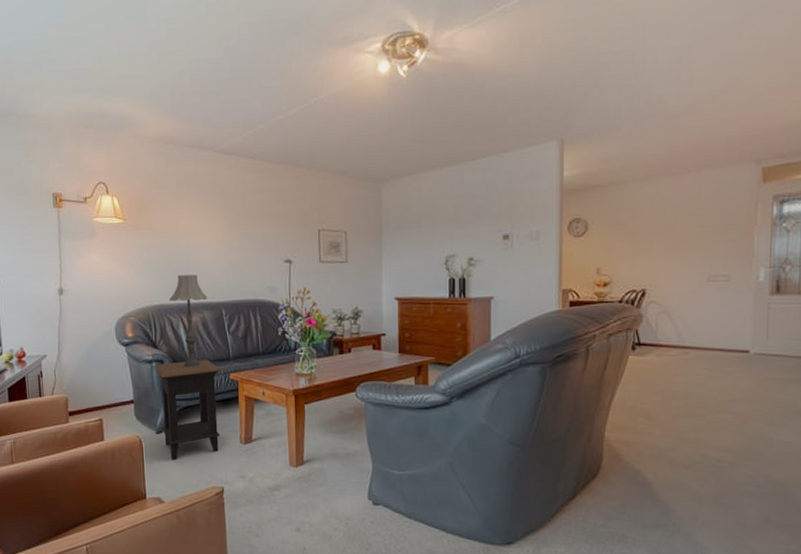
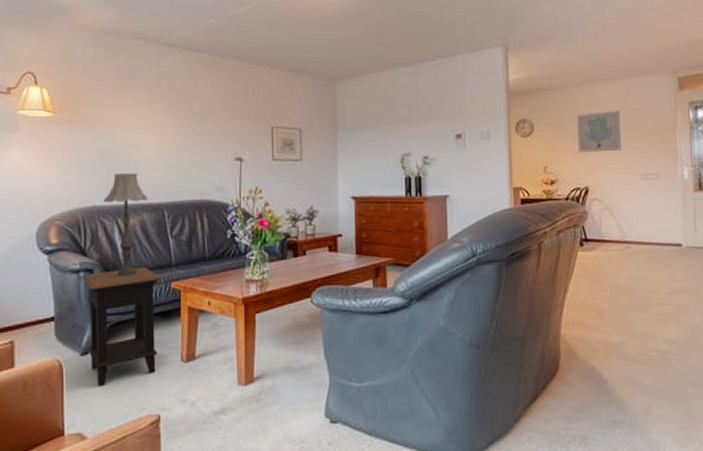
wall art: none [636,207,689,253] -> present [576,111,622,153]

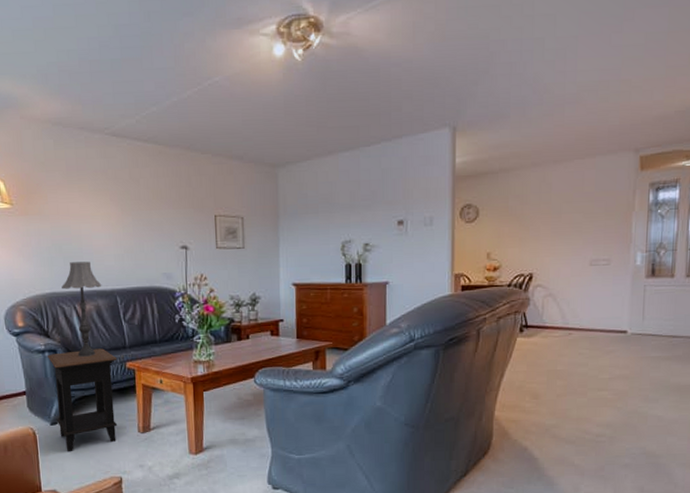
wall art: present [576,111,622,153] -> none [524,194,573,239]

